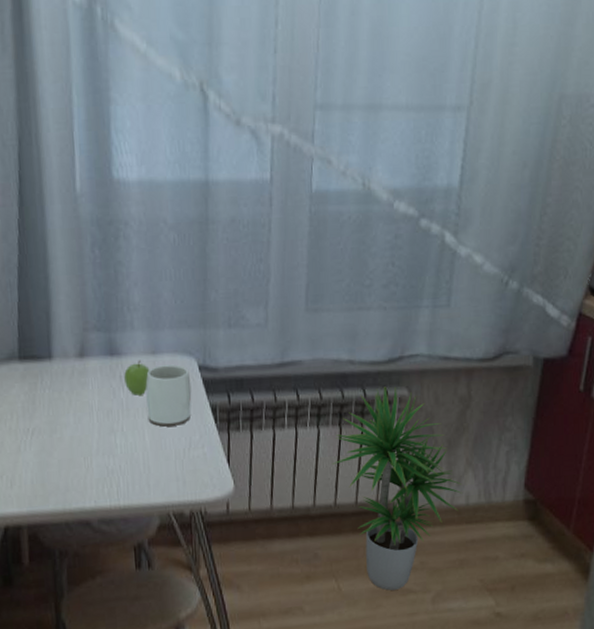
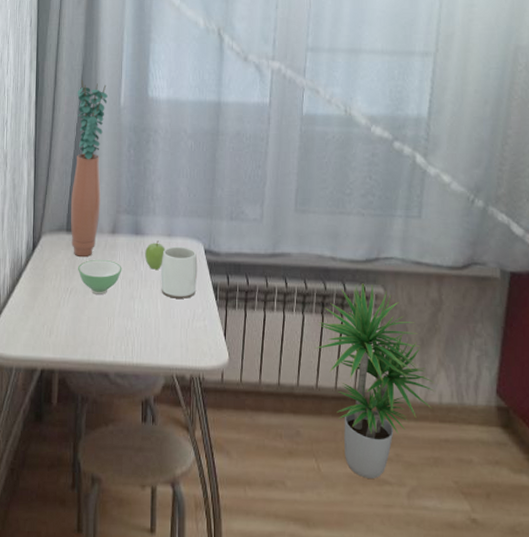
vase: none [14,160,62,389] -> present [70,80,108,257]
bowl: none [39,389,97,432] -> present [78,259,122,294]

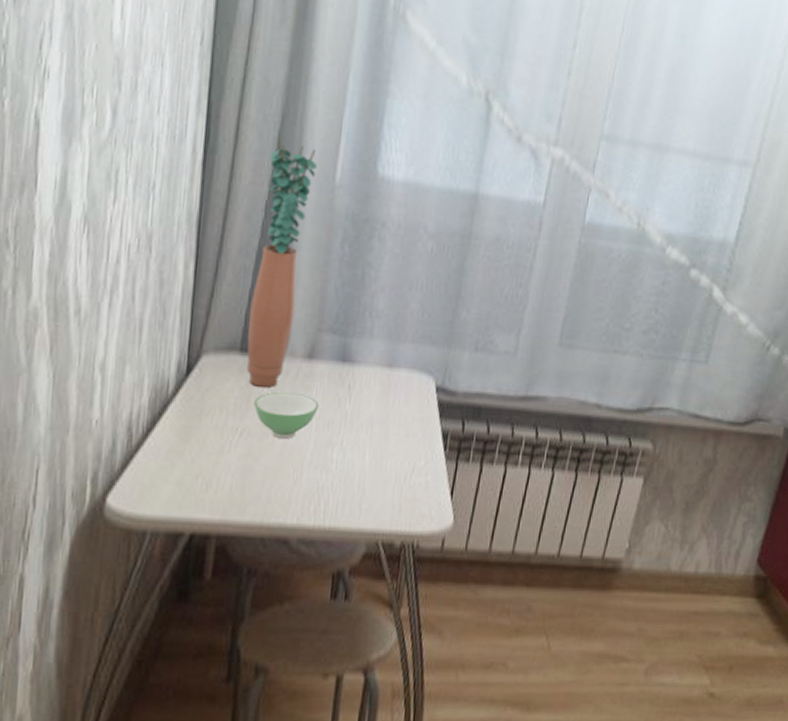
fruit: present [145,240,166,270] -> none [353,371,383,409]
mug: present [161,246,198,299] -> none [371,380,425,448]
potted plant: present [315,283,435,479] -> none [562,437,694,656]

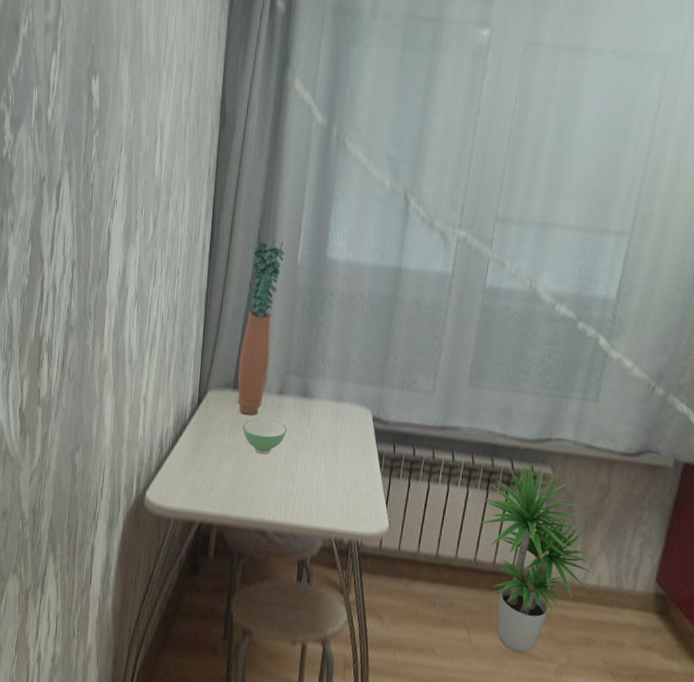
potted plant: none [562,437,694,656] -> present [476,462,595,653]

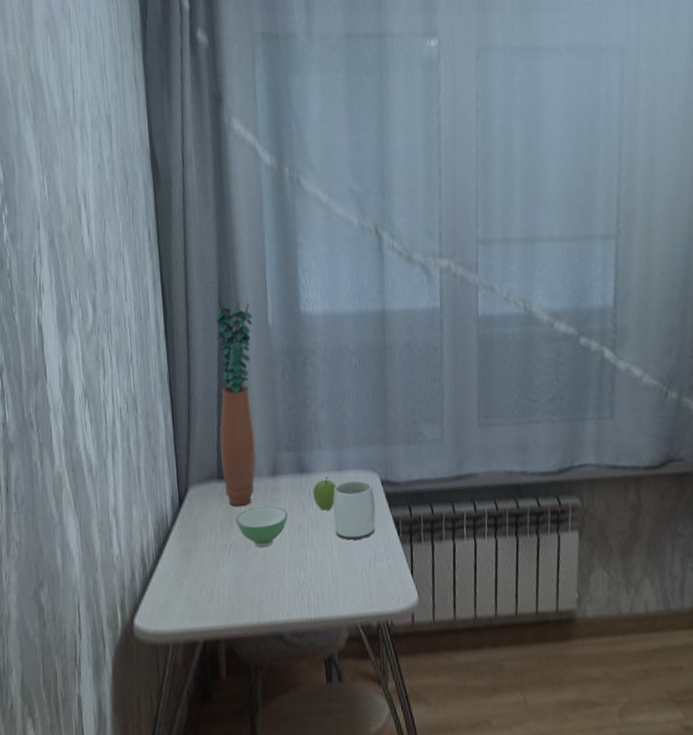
fruit: none [311,404,333,434] -> present [313,477,337,511]
mug: none [325,411,365,465] -> present [332,480,376,540]
potted plant: present [476,462,595,653] -> none [511,496,640,703]

